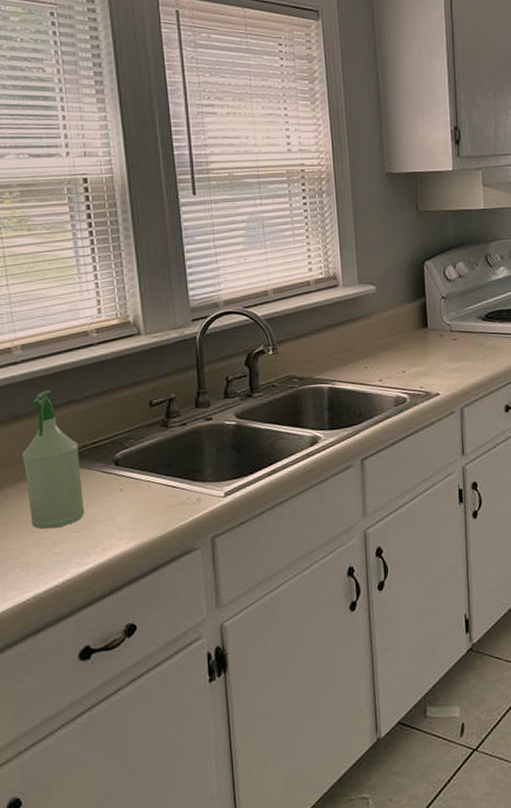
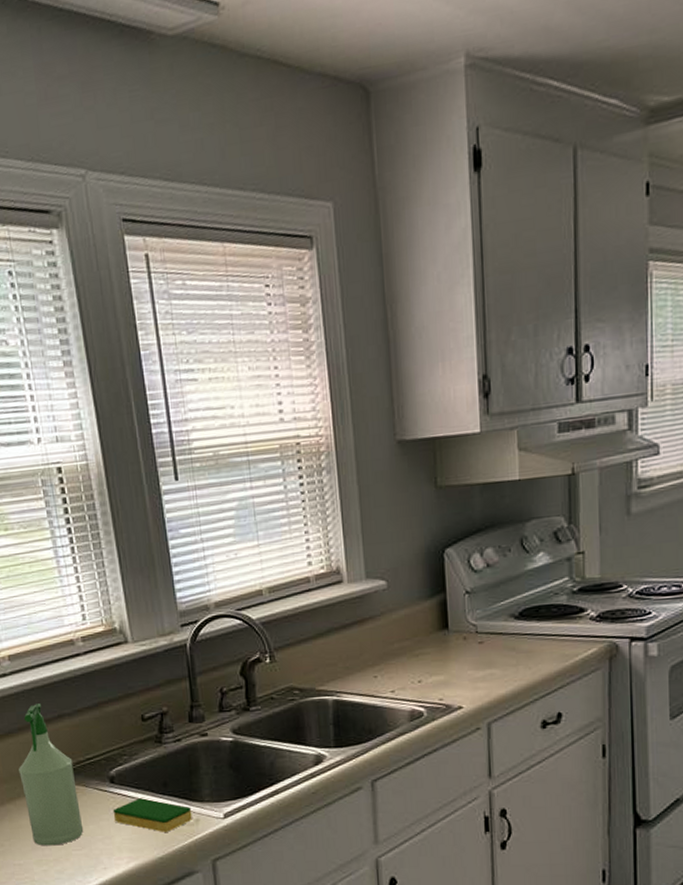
dish sponge: none [116,479,194,512] -> present [113,798,192,832]

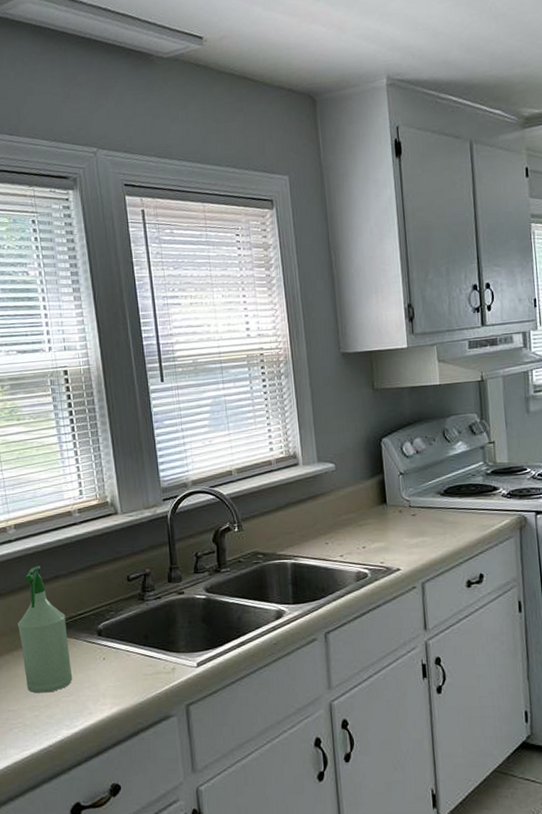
dish sponge: present [113,798,192,832] -> none [99,649,169,680]

